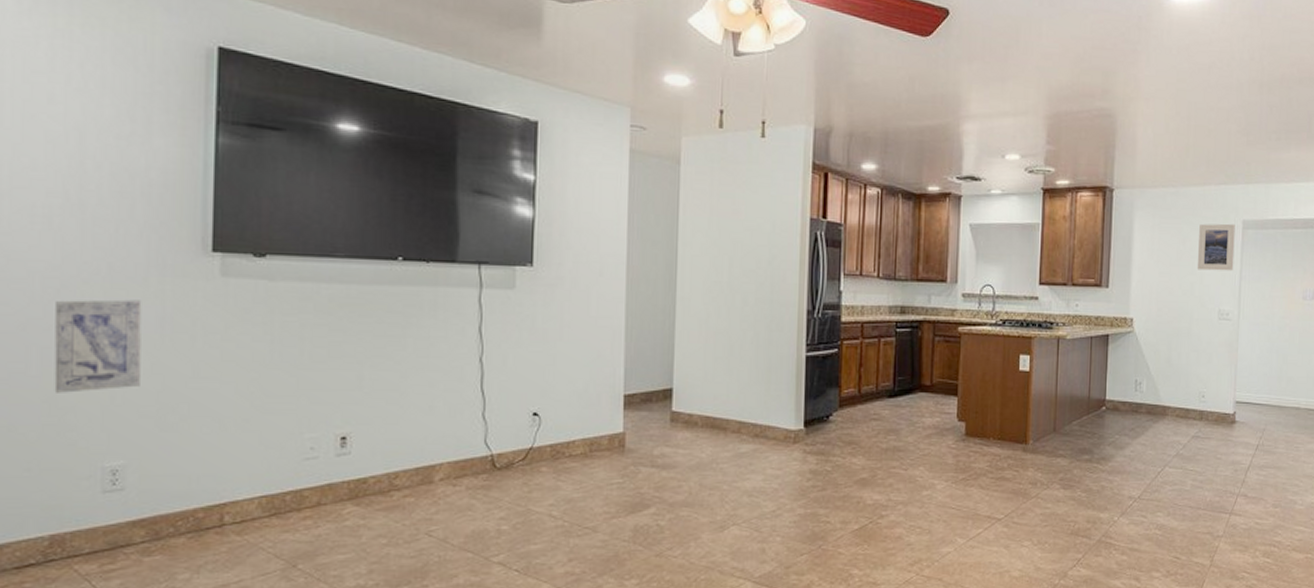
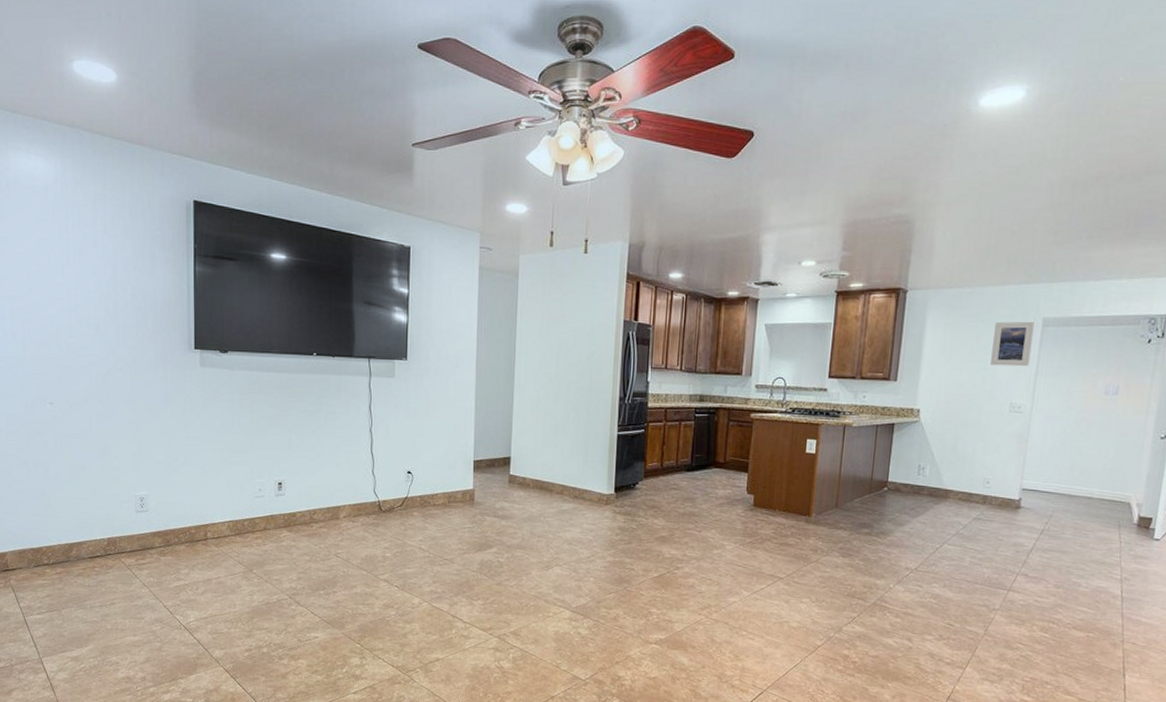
wall art: present [54,299,142,393] -> none [104,382,155,445]

